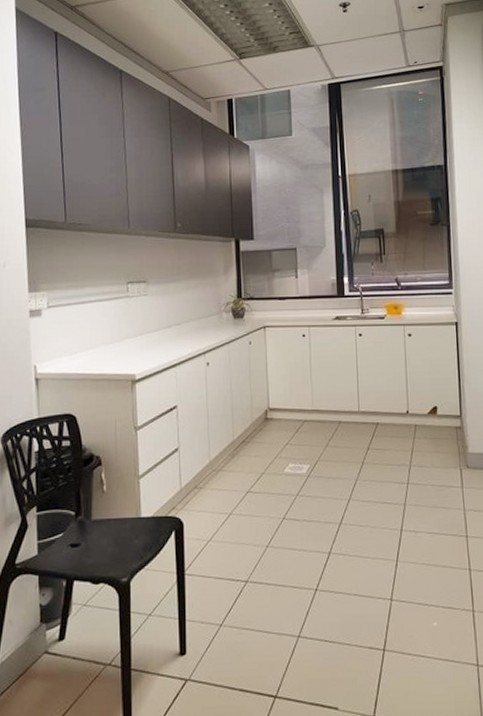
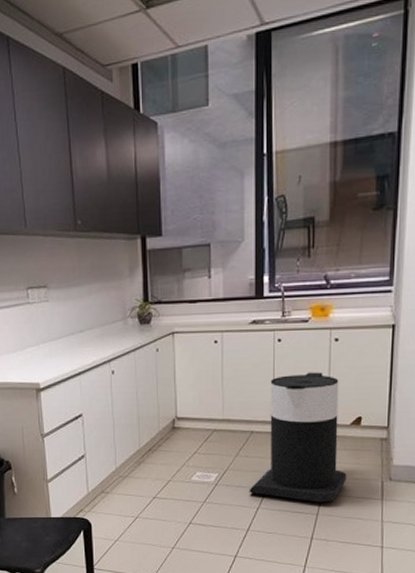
trash can: none [339,364,429,492] -> present [249,372,347,503]

